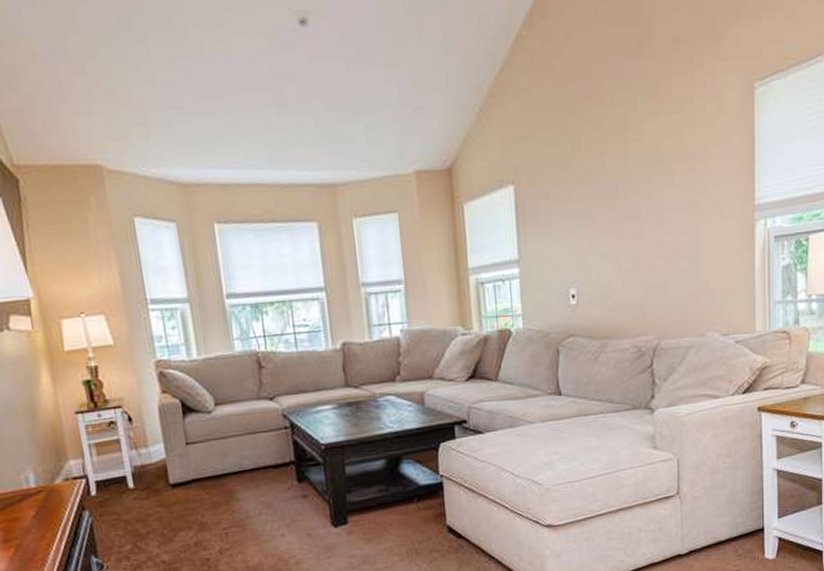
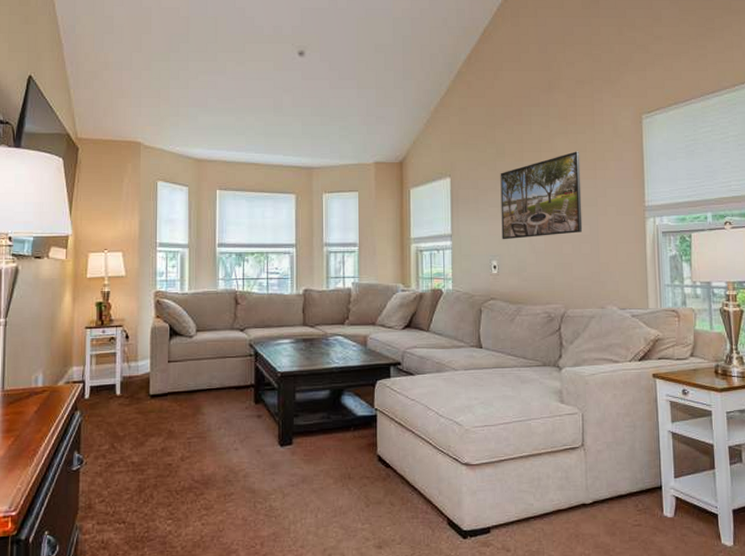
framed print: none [576,138,679,262] -> present [500,151,583,240]

